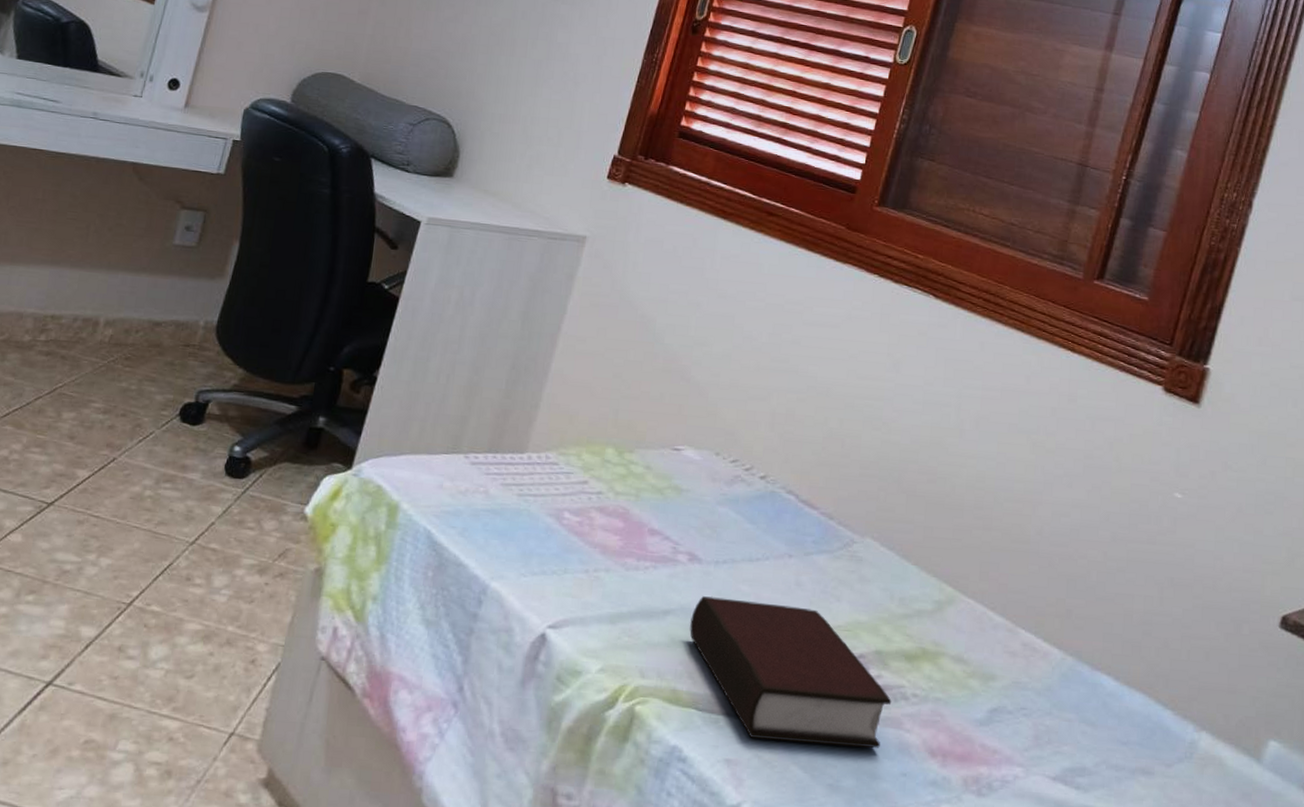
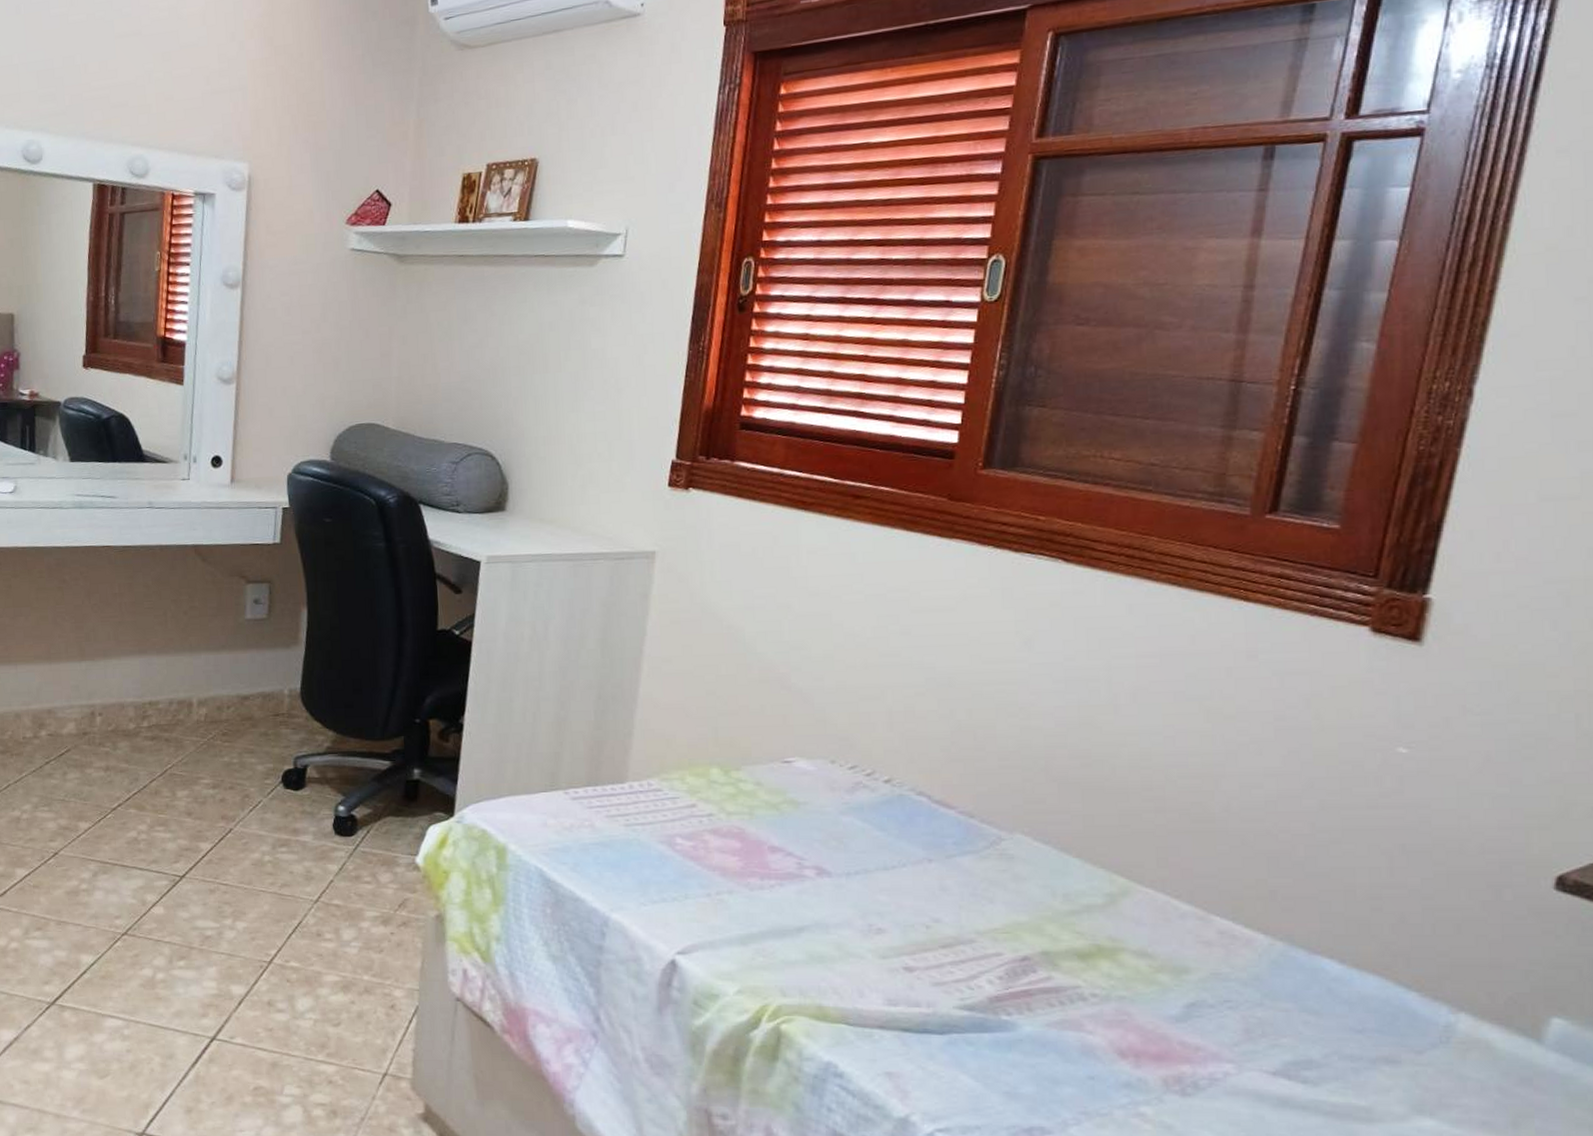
bible: present [690,596,892,748] -> none [827,910,1068,1053]

